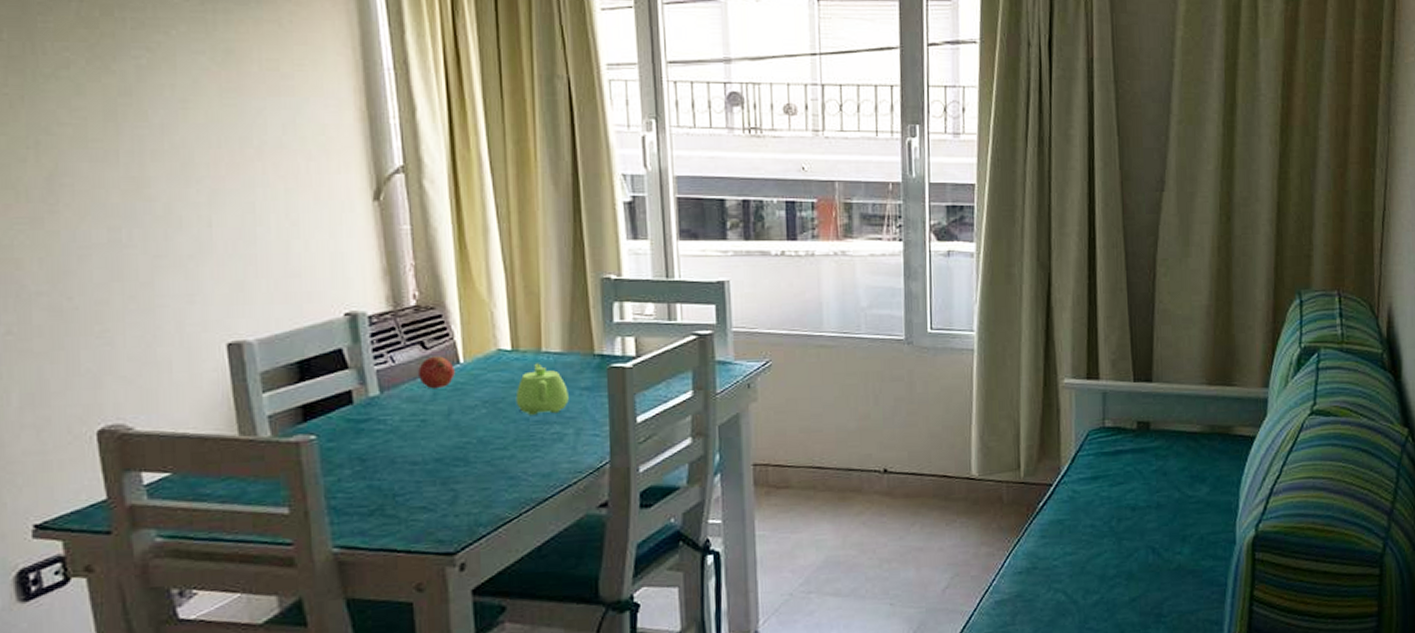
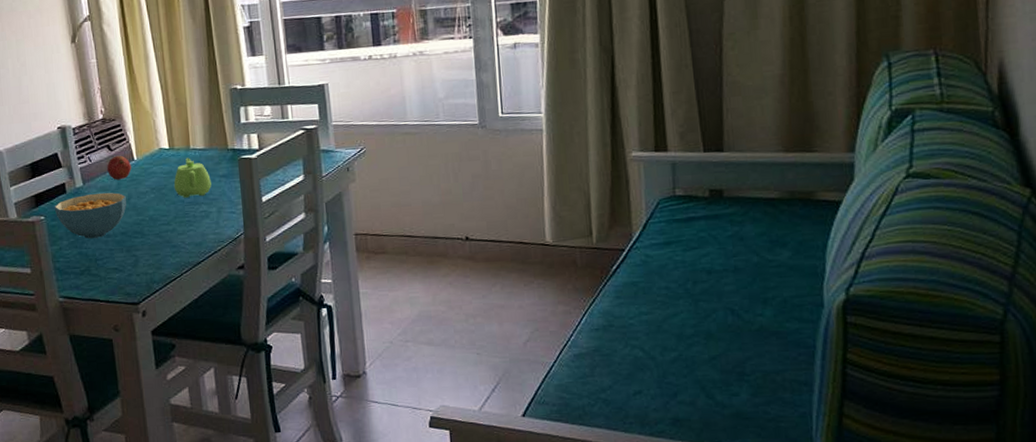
cereal bowl: none [332,404,446,467] -> present [54,192,127,239]

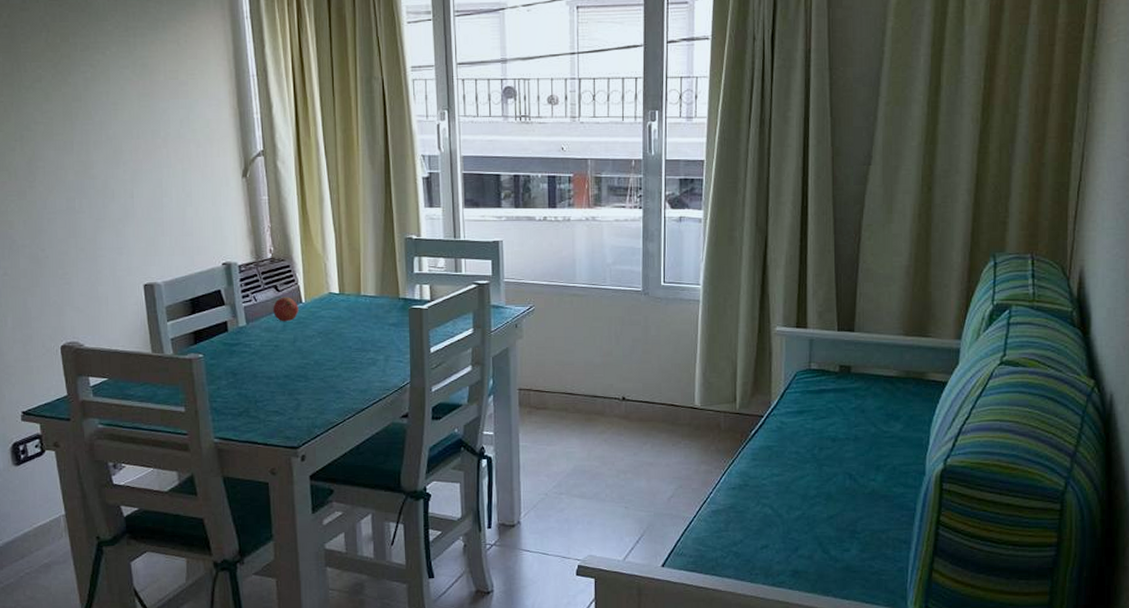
cereal bowl: present [54,192,127,239] -> none [214,333,292,380]
teapot: present [173,158,212,198] -> none [341,304,380,344]

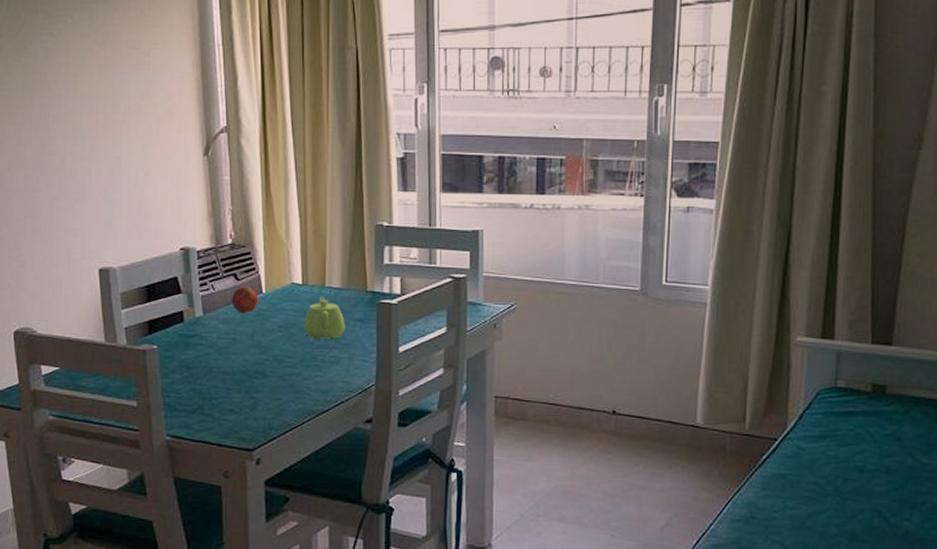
teapot: none [341,304,380,344] -> present [303,296,345,340]

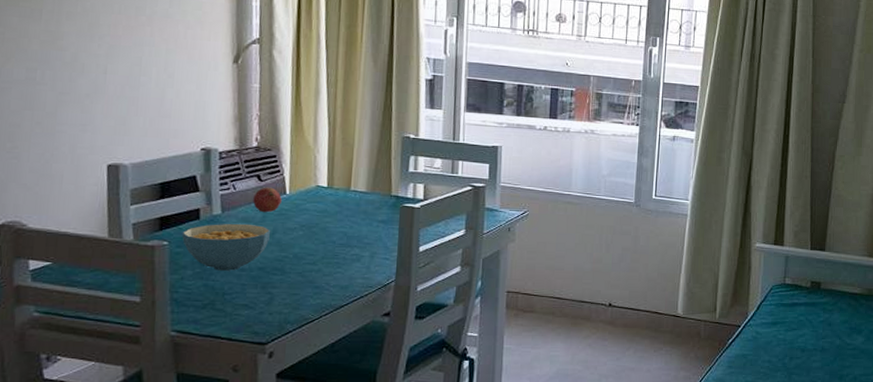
cereal bowl: none [169,325,251,375] -> present [182,223,271,271]
teapot: present [303,296,345,340] -> none [326,199,368,239]

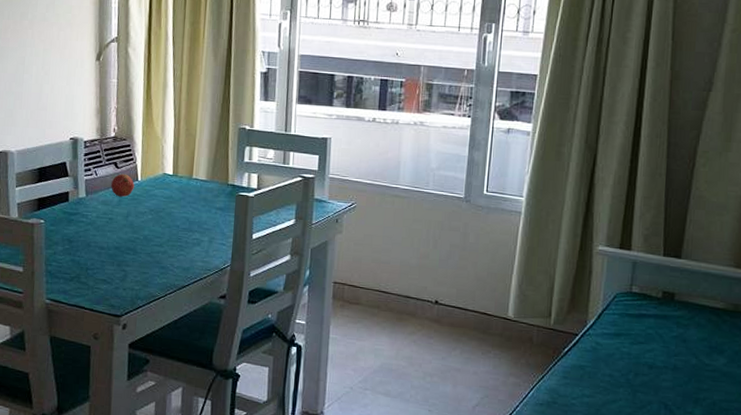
cereal bowl: present [182,223,271,271] -> none [54,206,126,249]

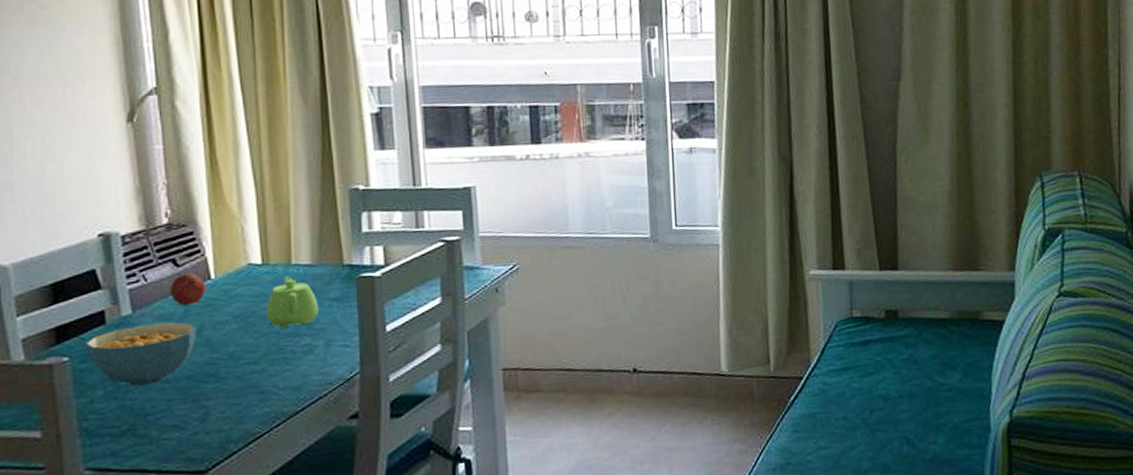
cereal bowl: none [54,206,126,249] -> present [85,322,197,386]
teapot: none [171,186,208,225] -> present [266,276,319,328]

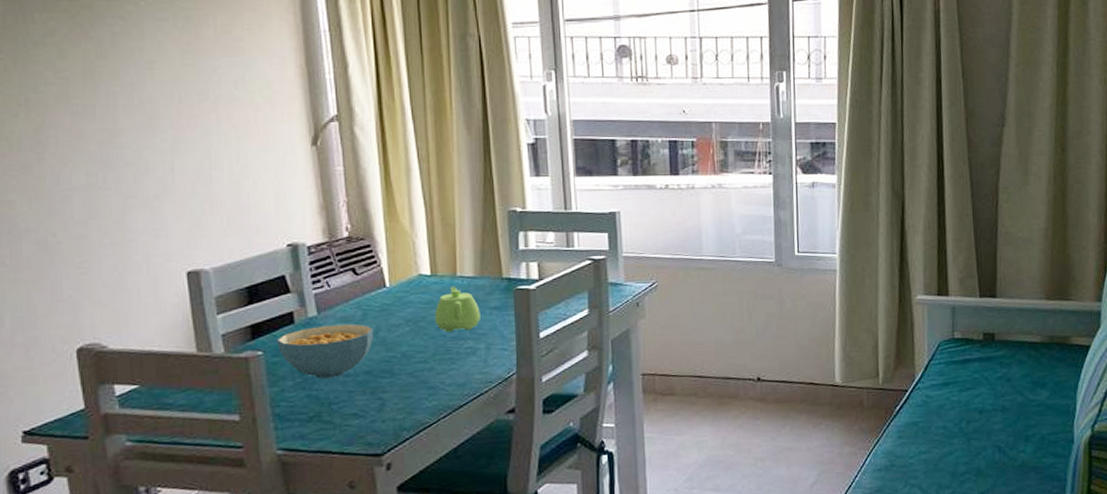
fruit: present [170,272,206,306] -> none [350,281,382,310]

